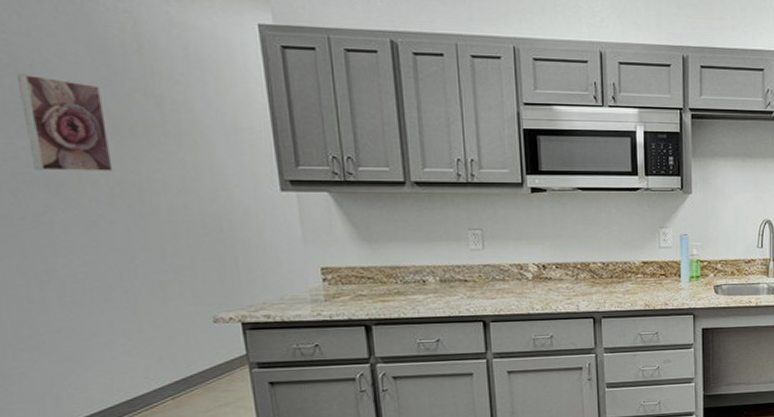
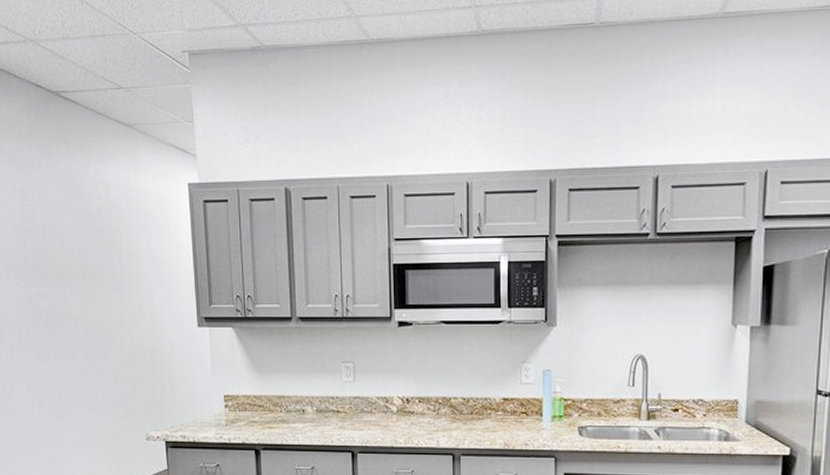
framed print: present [18,73,113,171] -> none [35,236,88,312]

